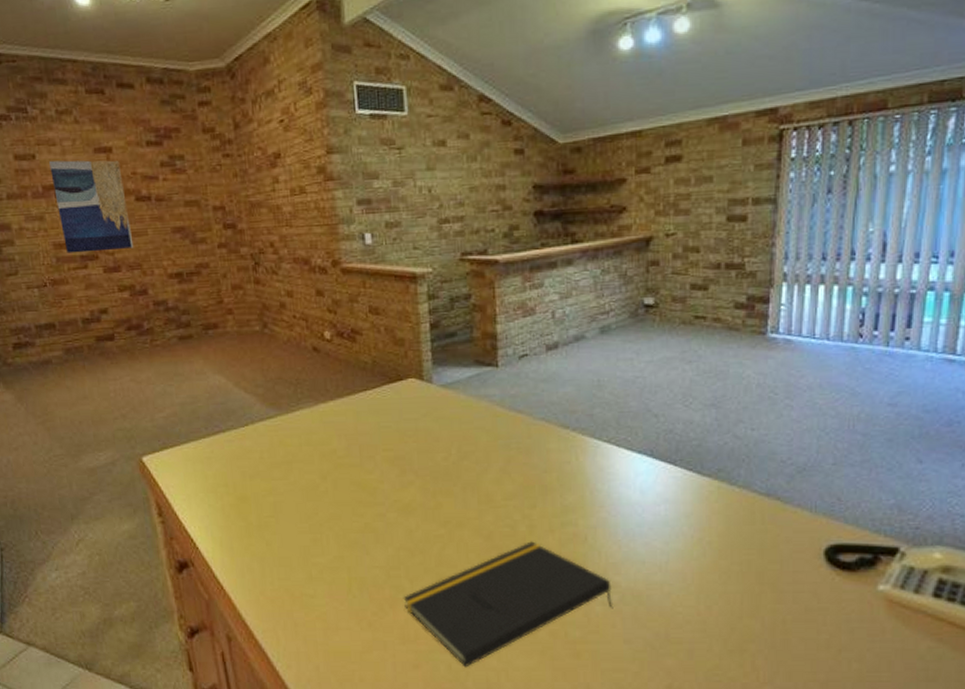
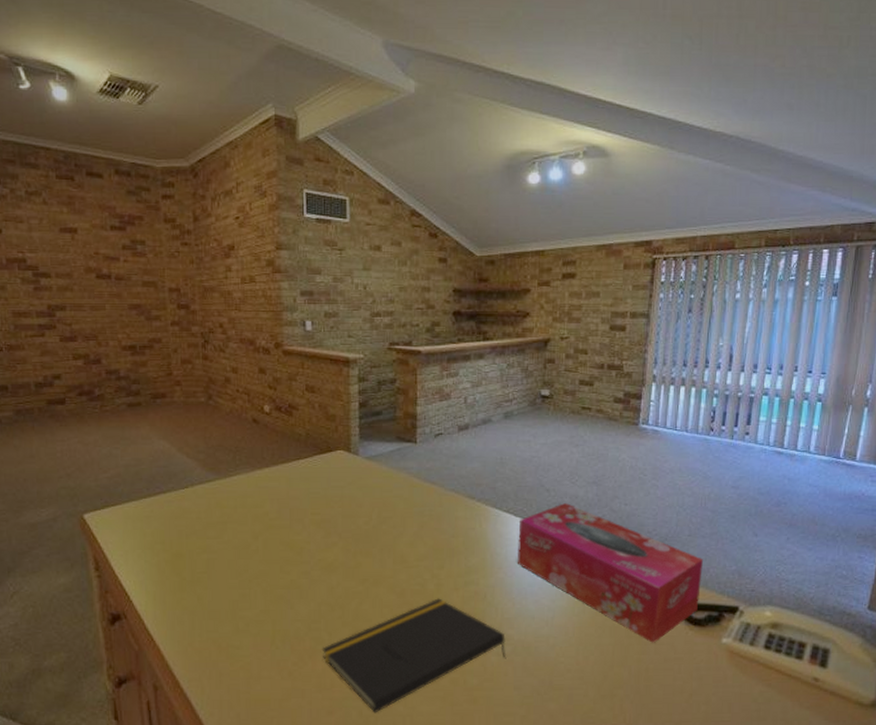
wall art: present [49,160,134,254] -> none [15,237,91,322]
tissue box: none [622,430,852,591] -> present [518,503,703,643]

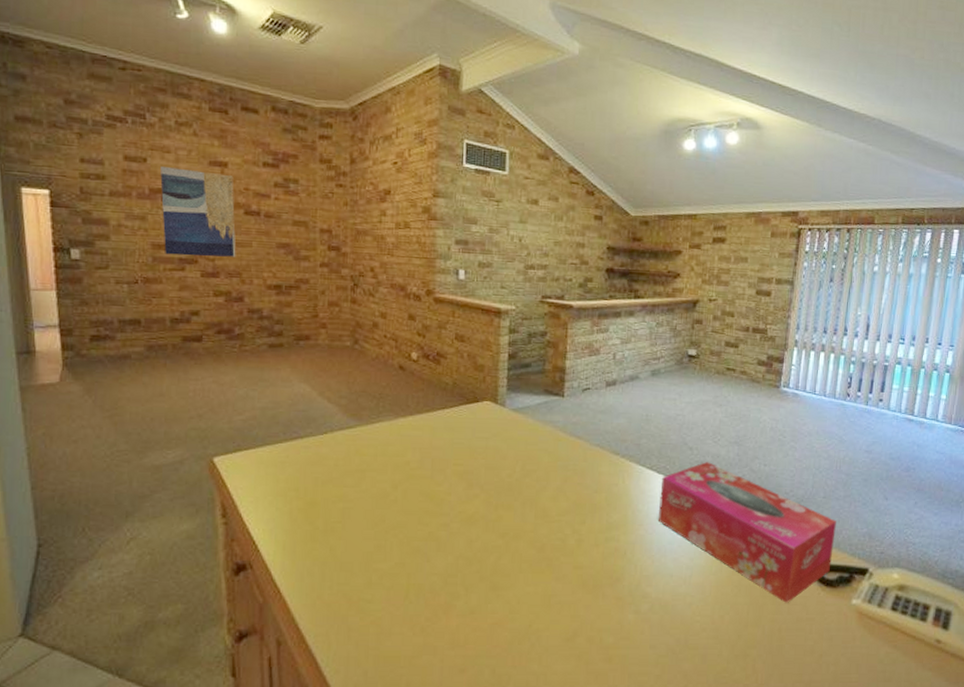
wall art: none [15,237,91,322] -> present [160,167,236,257]
notepad: present [321,598,507,713] -> none [457,554,644,672]

